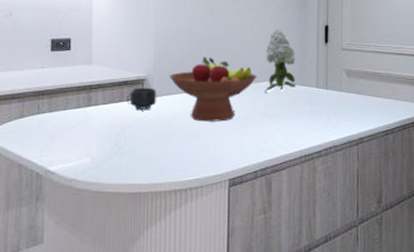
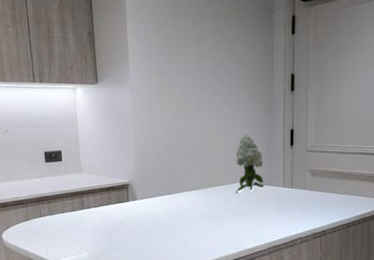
mug: present [127,87,157,109] -> none [114,191,141,211]
fruit bowl: present [169,57,257,122] -> none [150,162,229,220]

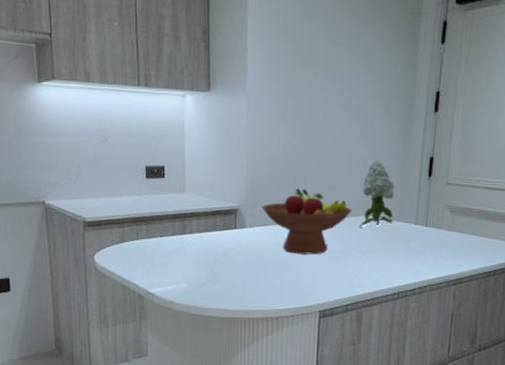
fruit bowl: none [150,162,229,220] -> present [261,188,353,255]

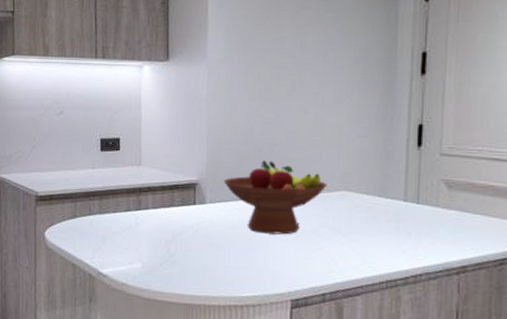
flower: present [359,159,395,228] -> none [336,128,378,205]

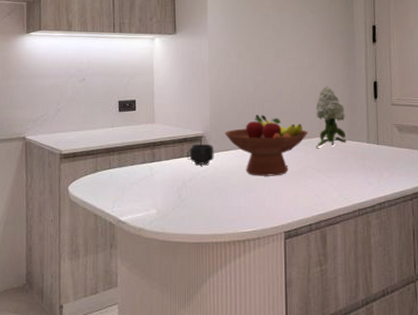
mug: none [177,192,210,217] -> present [187,144,214,165]
flower: none [336,128,378,205] -> present [316,85,347,149]

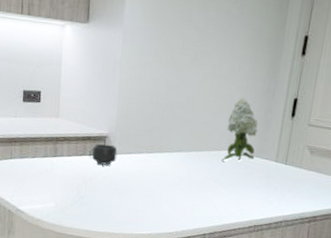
fruit bowl: present [224,114,308,176] -> none [130,120,216,185]

